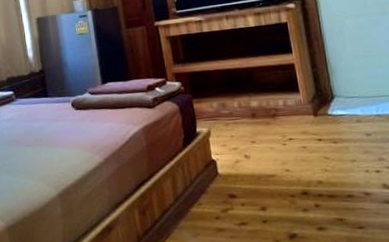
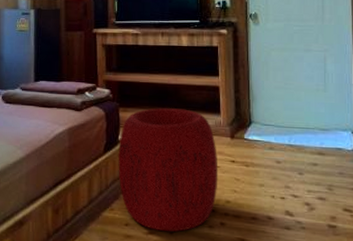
pouf: none [197,92,307,221] -> present [118,108,218,232]

